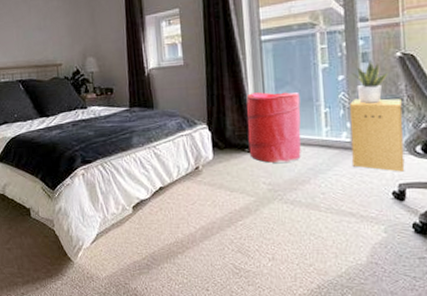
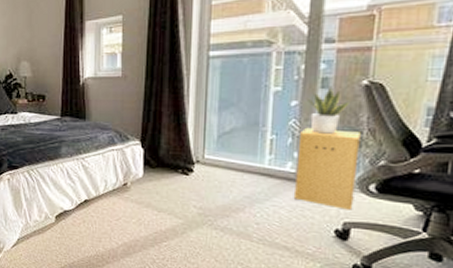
laundry hamper: present [246,92,302,164] -> none [182,112,245,189]

